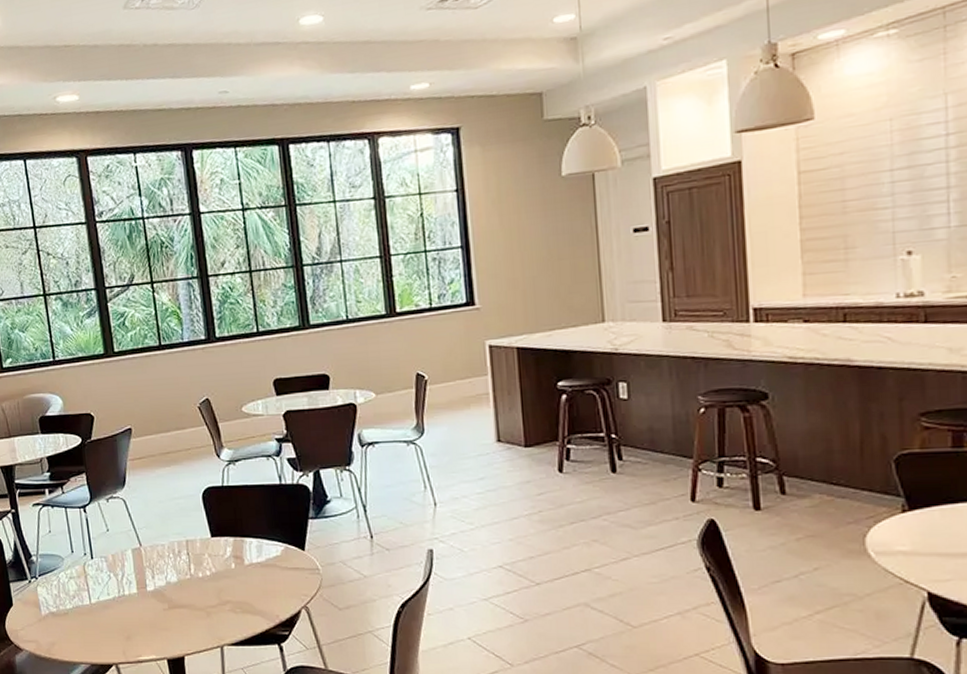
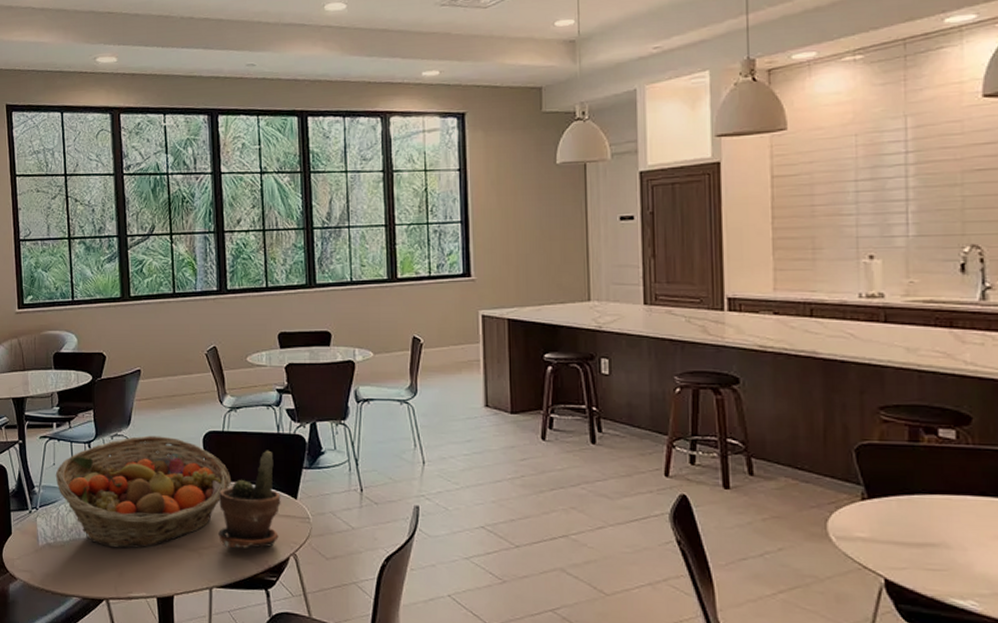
fruit basket: none [52,495,236,612] -> present [55,435,232,549]
potted plant: none [223,502,288,604] -> present [218,450,281,549]

